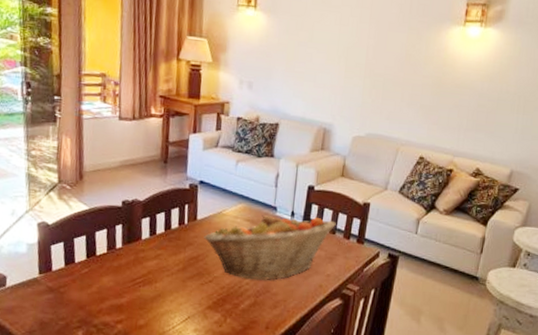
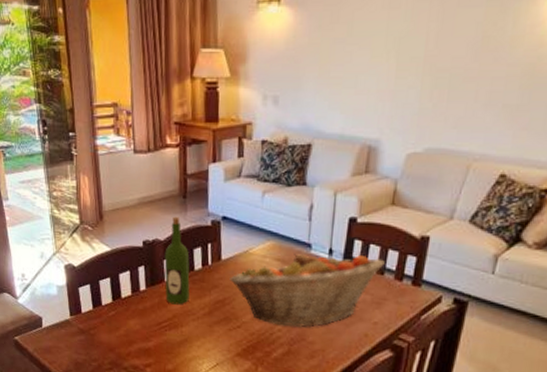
wine bottle: none [141,179,167,262] -> present [164,216,190,305]

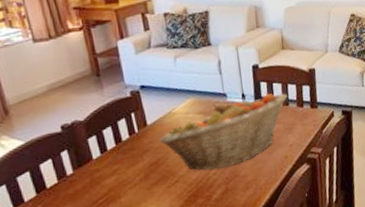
wine bottle: present [164,216,190,305] -> none [87,94,123,180]

